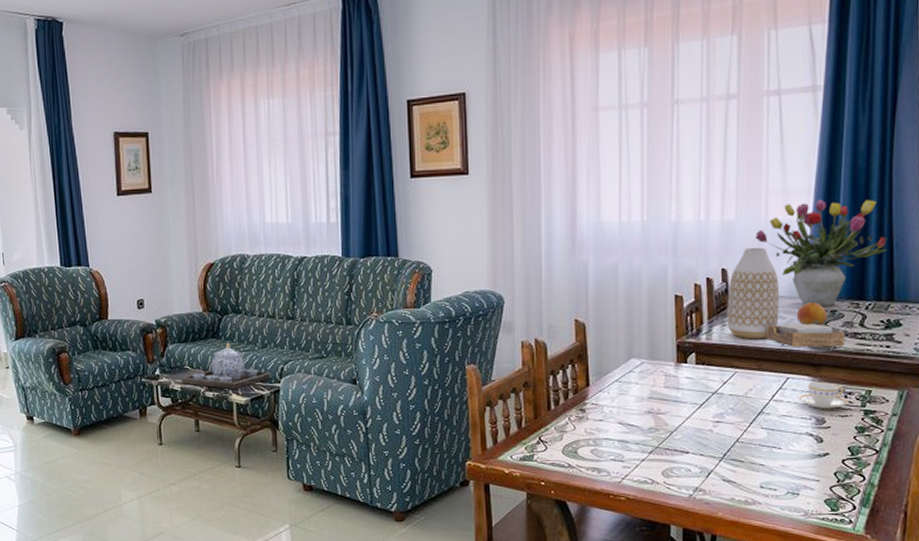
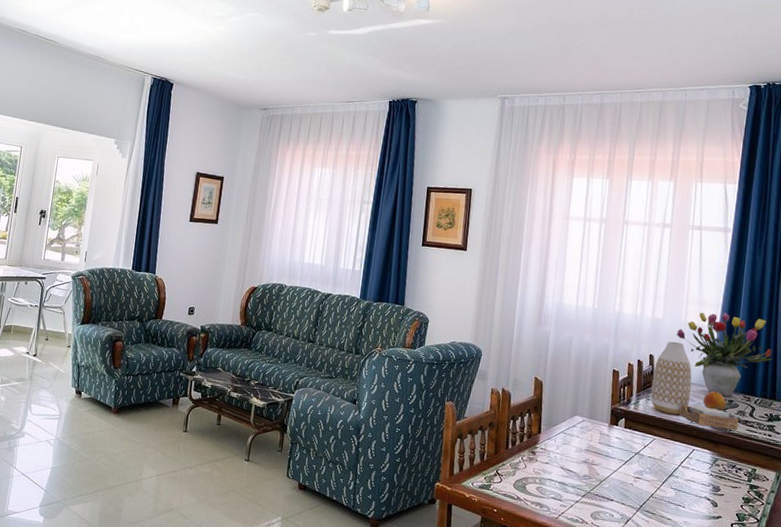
tea set: present [181,342,271,390] -> none [213,353,288,394]
teacup: present [798,382,849,410] -> none [700,456,739,481]

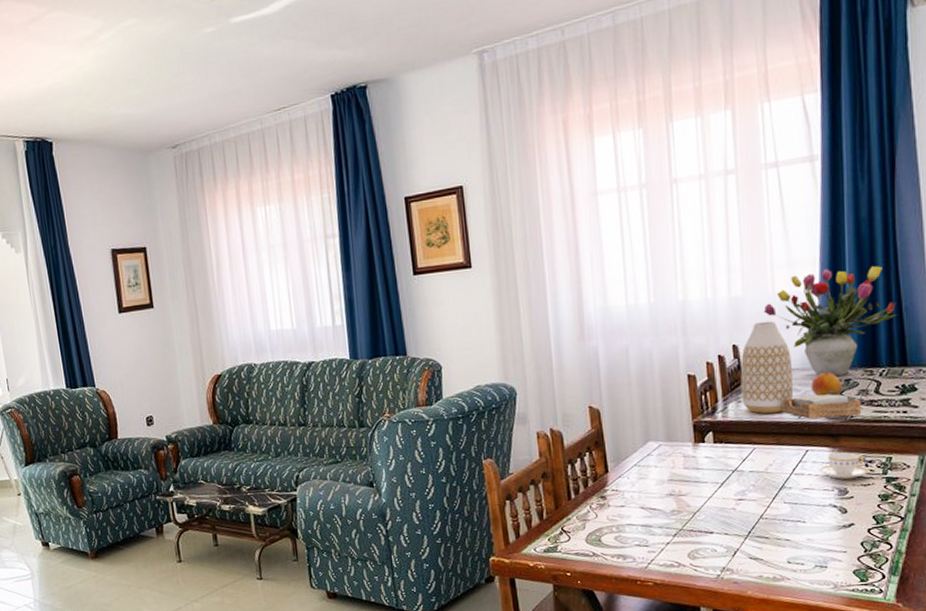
teacup: none [700,456,739,481] -> present [818,452,870,480]

